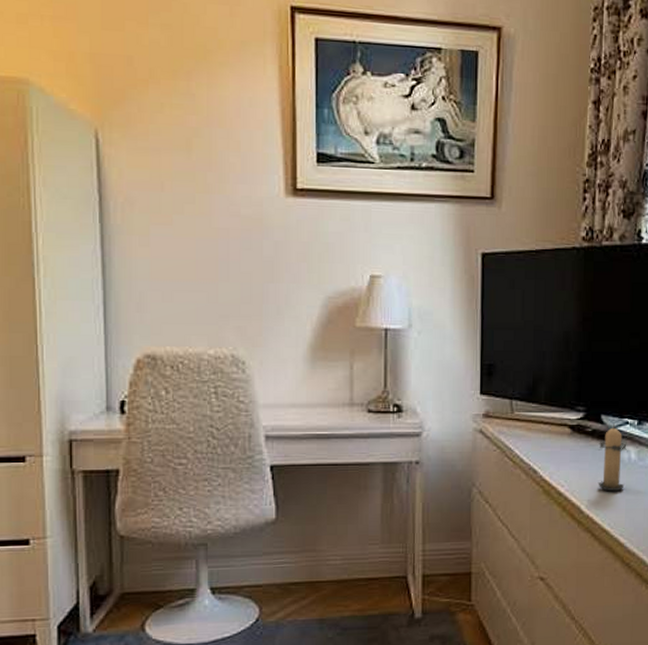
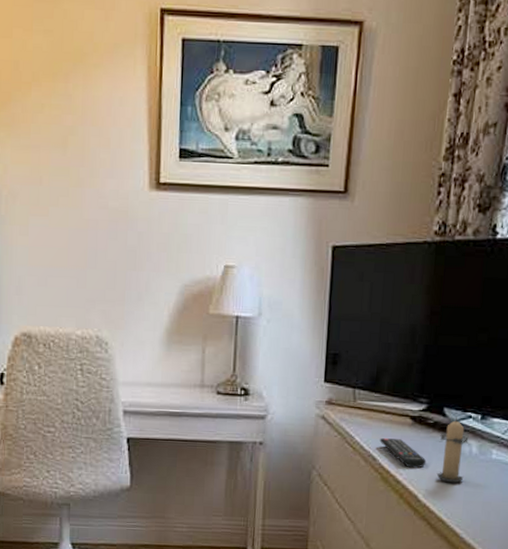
remote control: none [539,450,587,479] -> present [380,438,427,469]

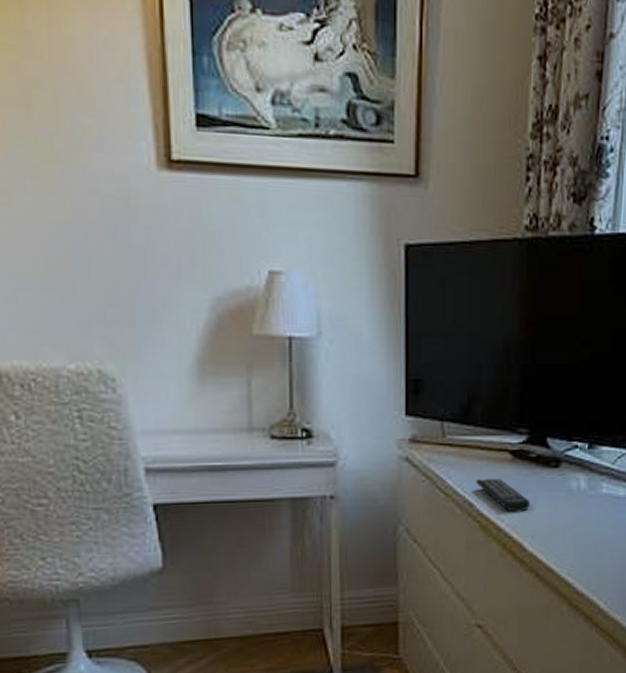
candle: present [436,417,469,482] -> none [542,447,576,525]

